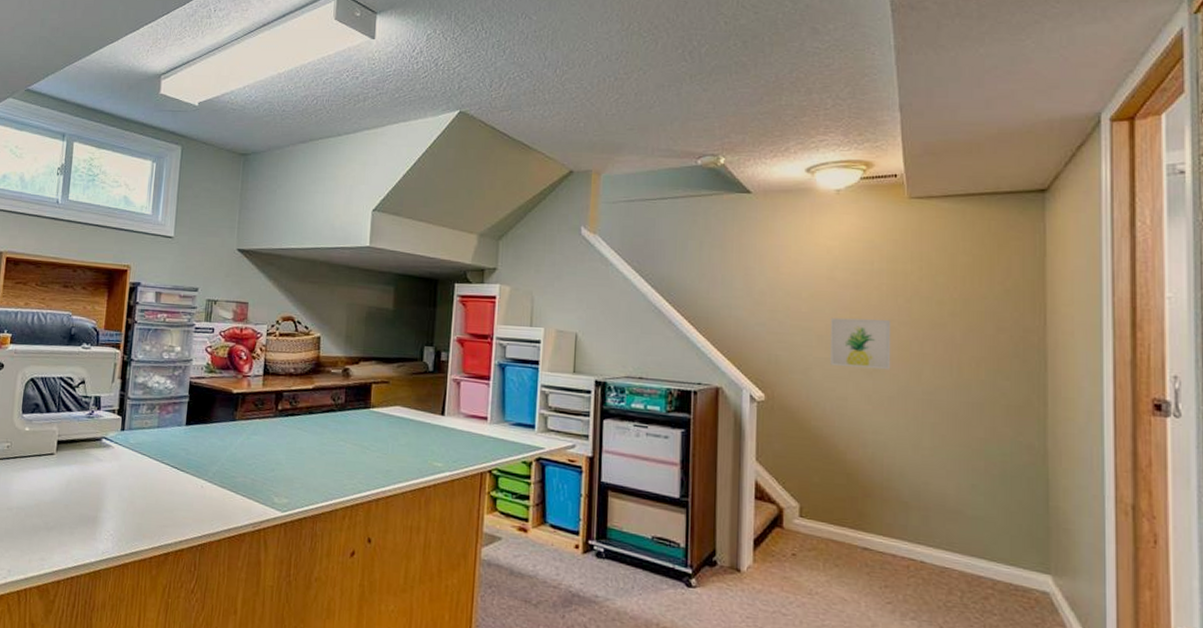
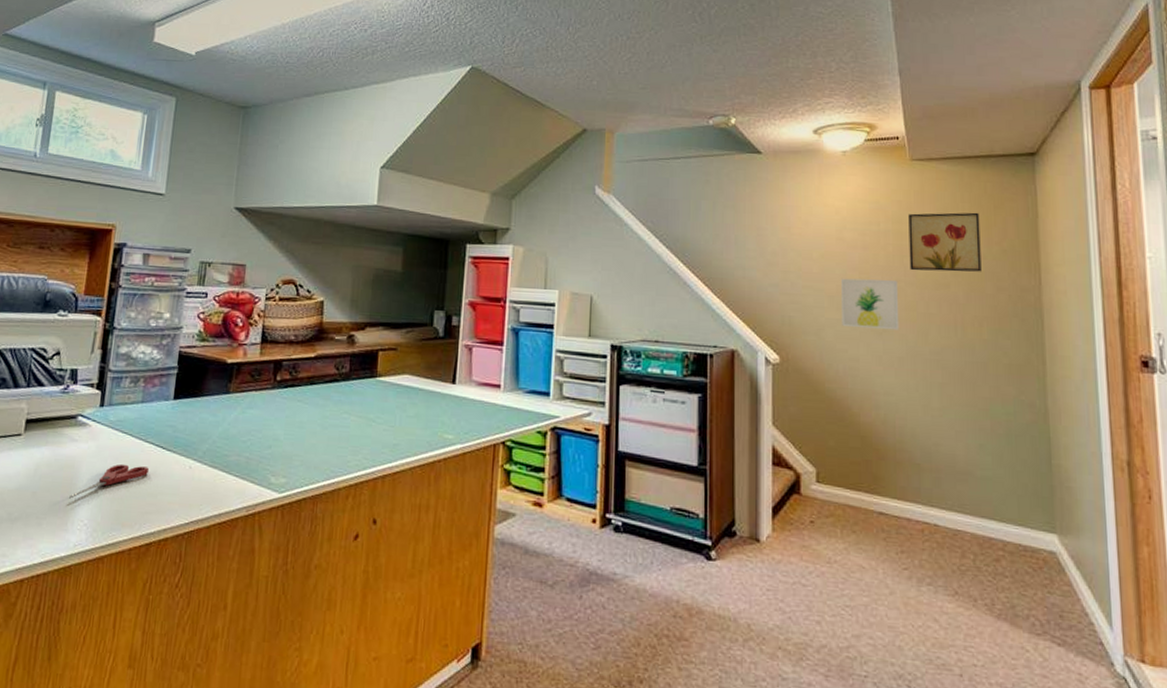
scissors: none [96,482,165,512] -> present [68,463,149,499]
wall art: none [904,251,982,312] -> present [908,212,982,272]

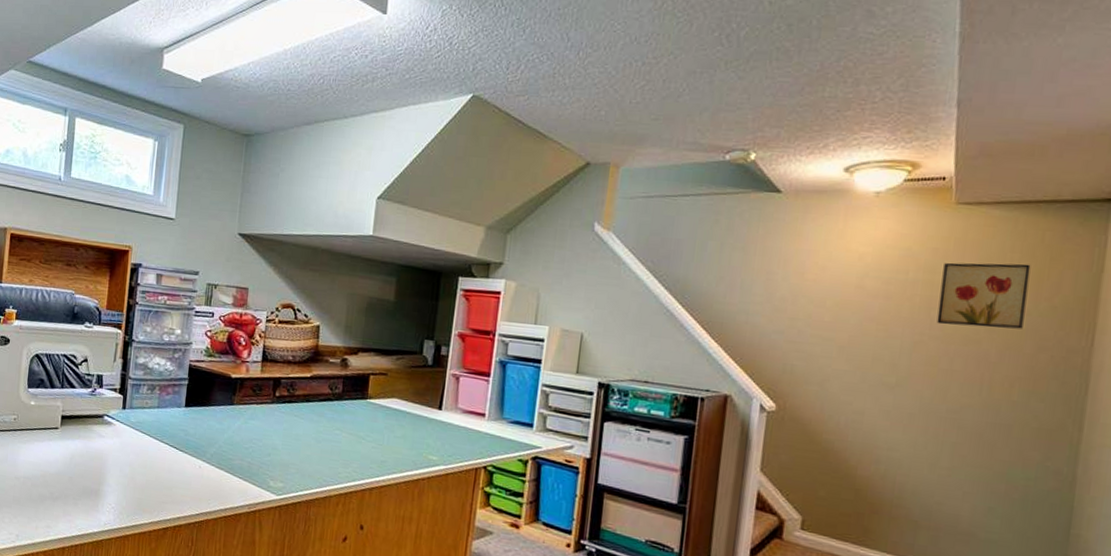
scissors: present [68,463,149,499] -> none [98,459,164,485]
wall art: present [841,278,900,331] -> none [850,328,920,386]

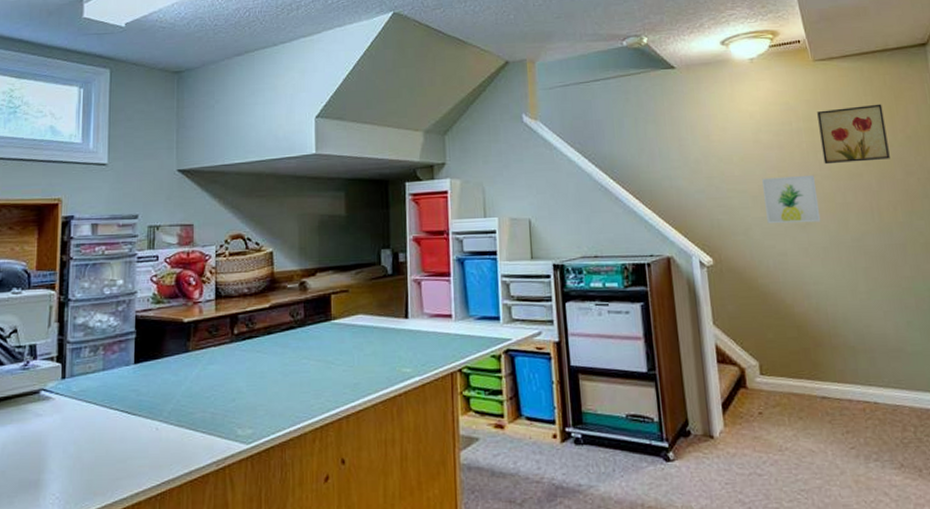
wall art: none [850,328,920,386] -> present [762,174,821,224]

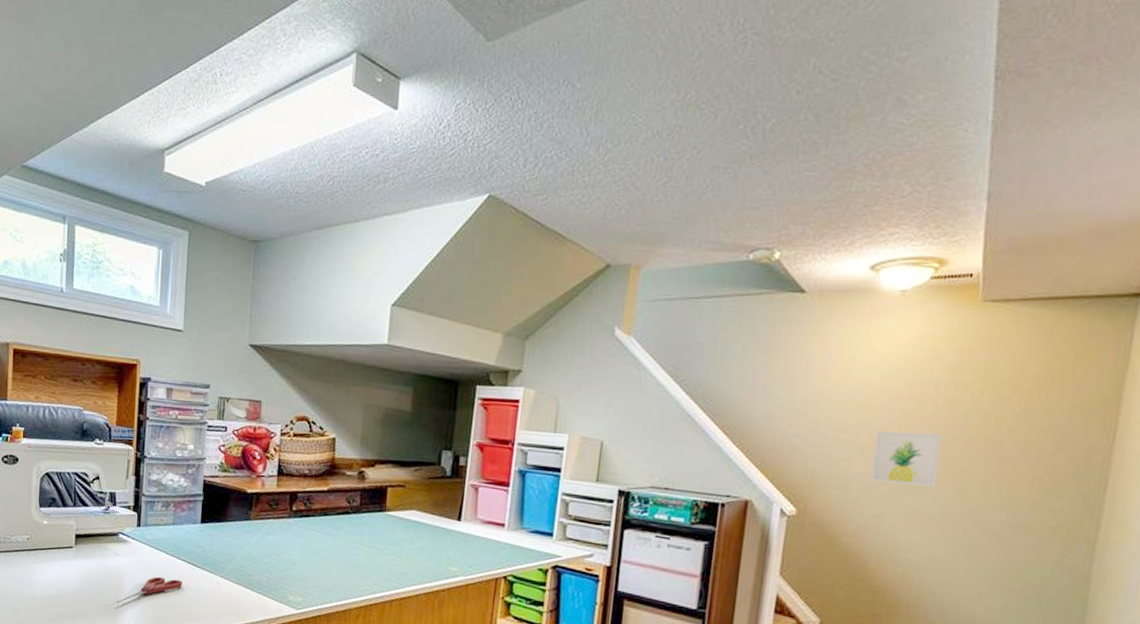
scissors: none [38,433,115,474] -> present [116,576,182,603]
wall art: present [817,104,890,165] -> none [959,361,1056,428]

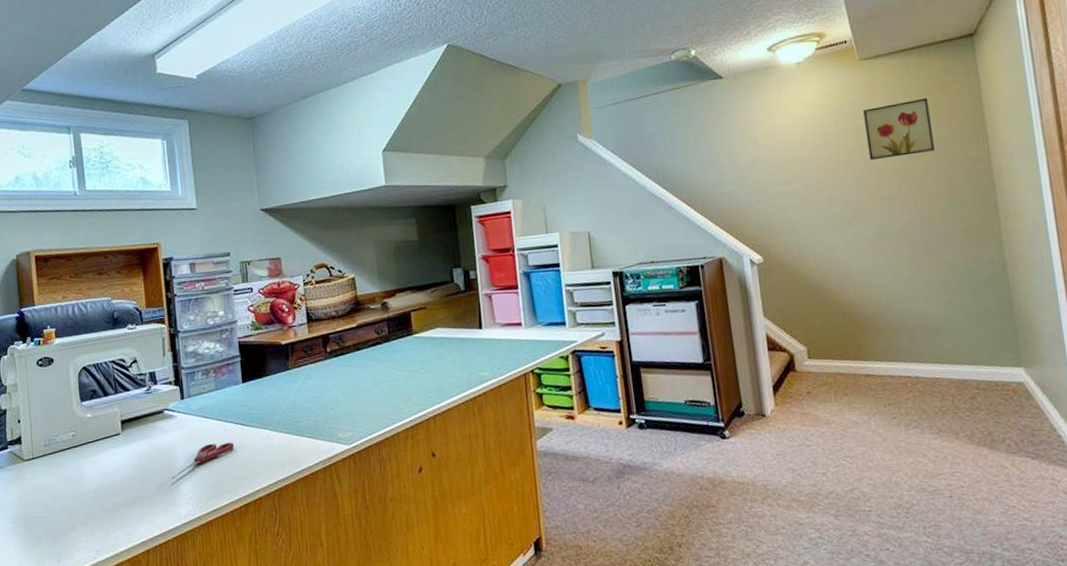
wall art: present [870,430,942,487] -> none [809,171,866,221]
wall art: none [959,361,1056,428] -> present [863,97,935,161]

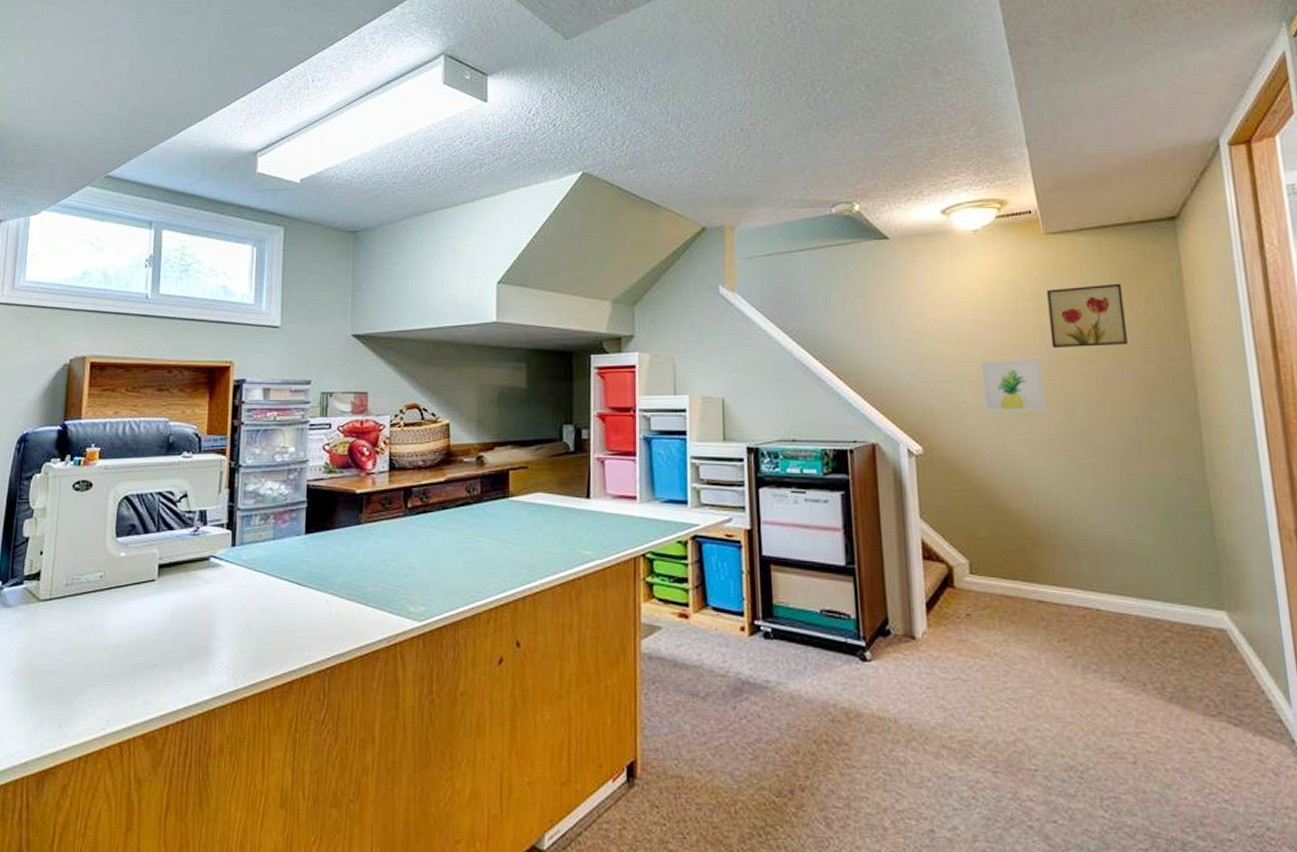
scissors: present [171,442,234,479] -> none [207,602,285,641]
wall art: none [809,171,866,221] -> present [981,359,1046,412]

